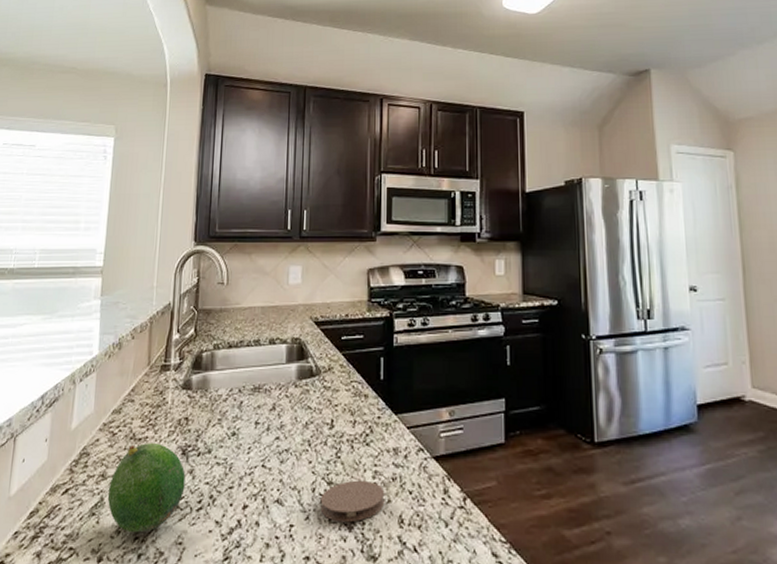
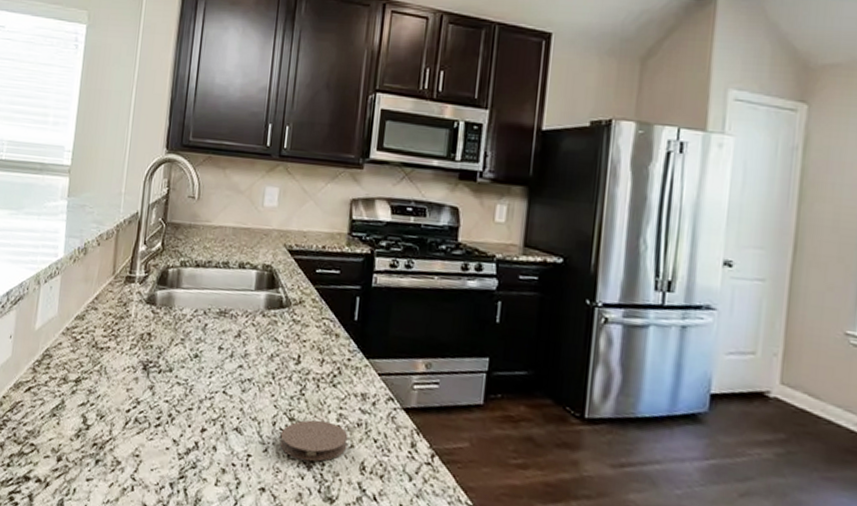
fruit: present [107,443,186,533] -> none [68,353,146,440]

